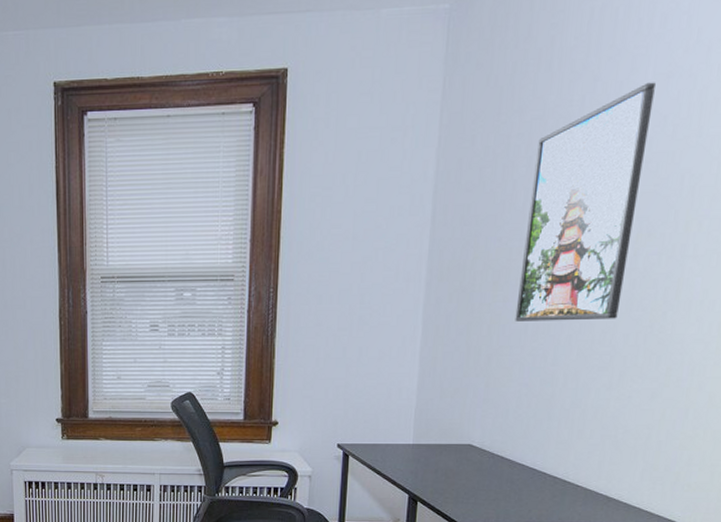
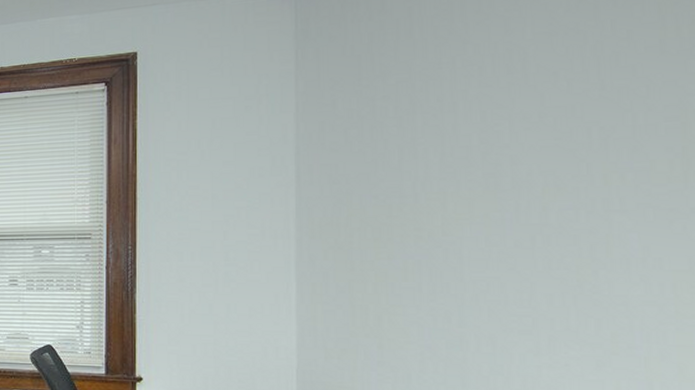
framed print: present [515,82,656,321] -> none [404,41,538,279]

